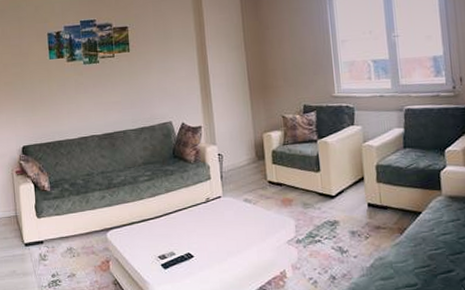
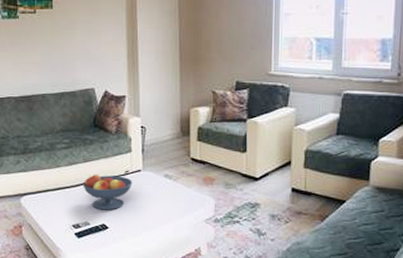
fruit bowl: none [166,203,214,239] -> present [83,174,133,210]

